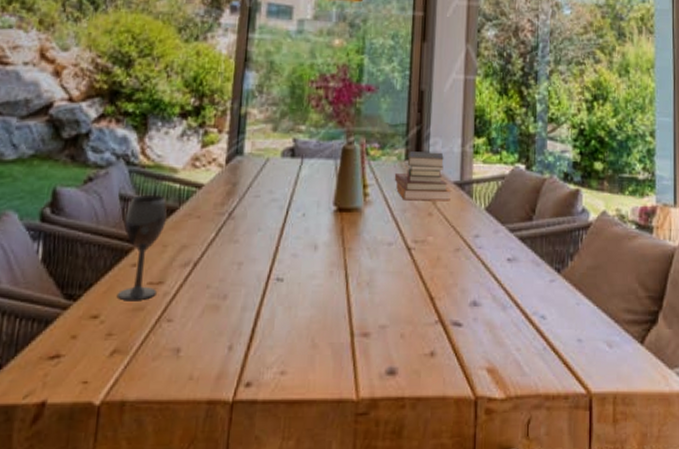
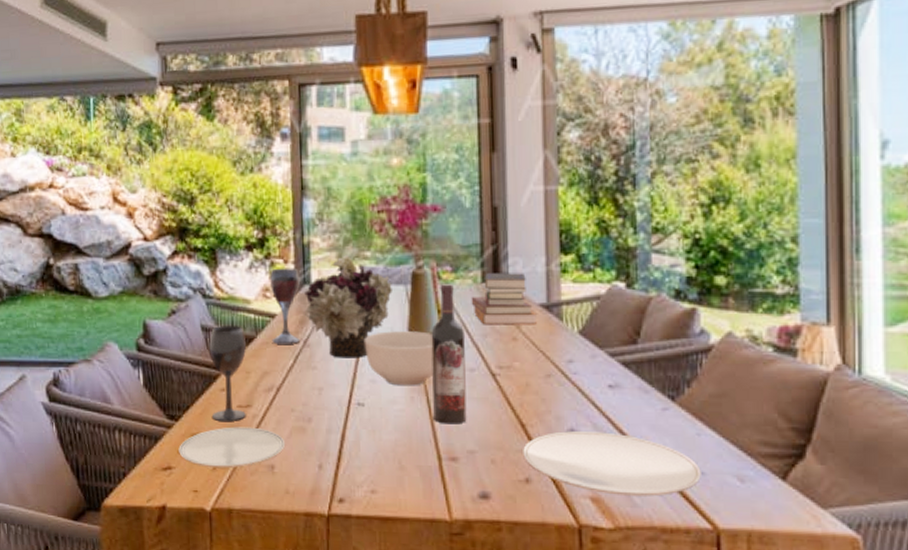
plate: none [72,306,196,354] -> present [178,426,286,469]
cup: none [195,137,233,216] -> present [270,268,301,344]
flower arrangement: none [234,128,323,232] -> present [304,255,392,358]
bowl: none [289,205,356,260] -> present [363,331,434,386]
wine bottle: none [349,159,387,299] -> present [431,283,467,424]
plate: none [430,304,579,365] -> present [523,431,701,497]

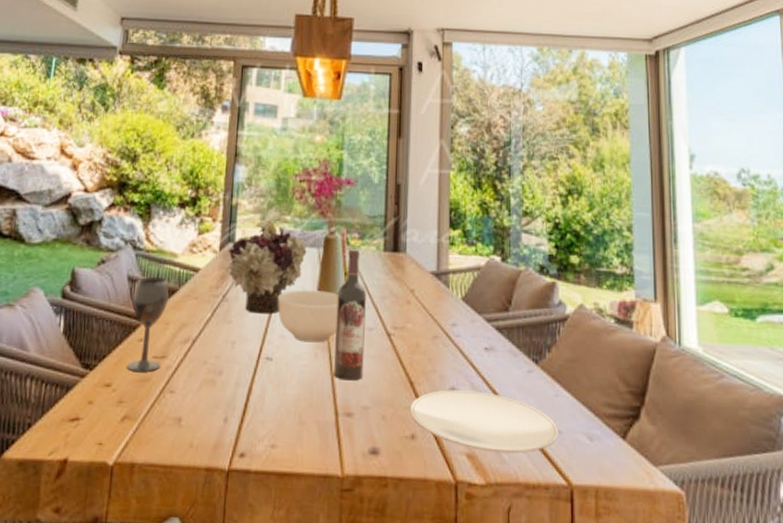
plate: present [178,426,286,469] -> none [89,377,195,421]
cup: present [270,268,301,344] -> none [193,225,225,298]
books: present [471,273,537,325] -> none [373,242,428,291]

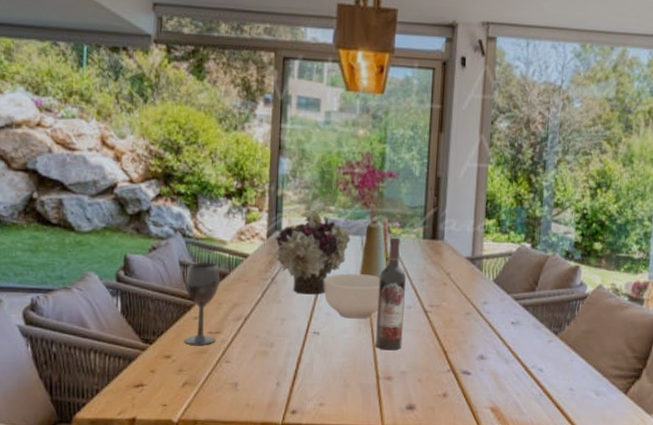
plate: present [410,390,558,454] -> none [443,357,571,407]

